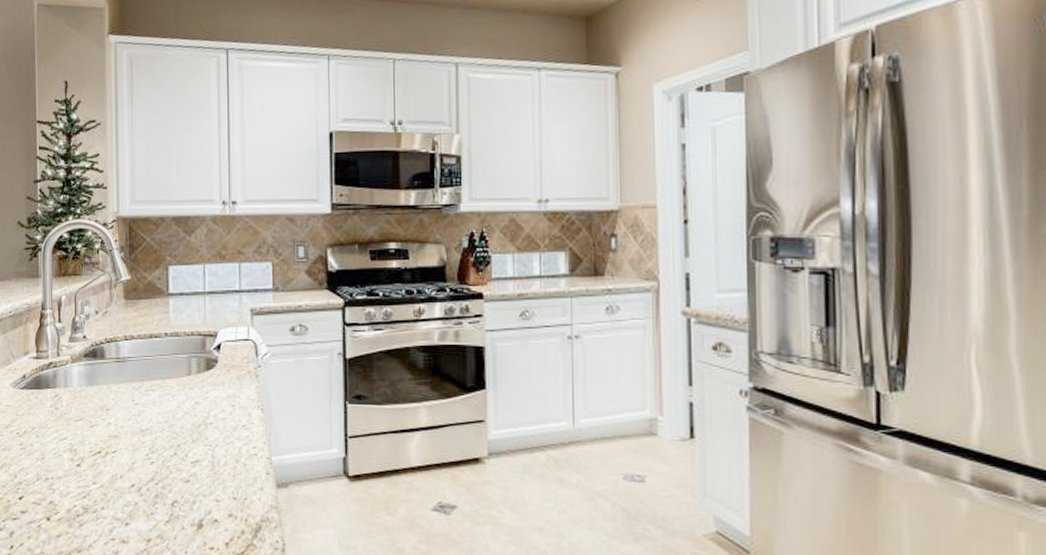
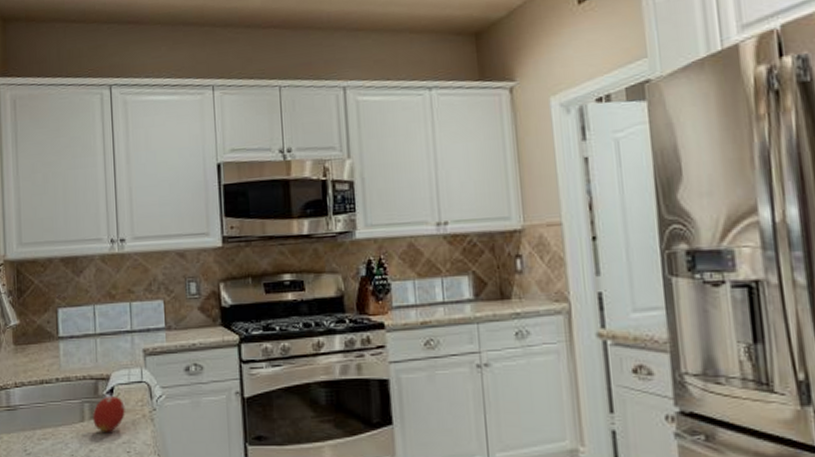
fruit: none [200,349,231,386] -> present [93,392,125,432]

